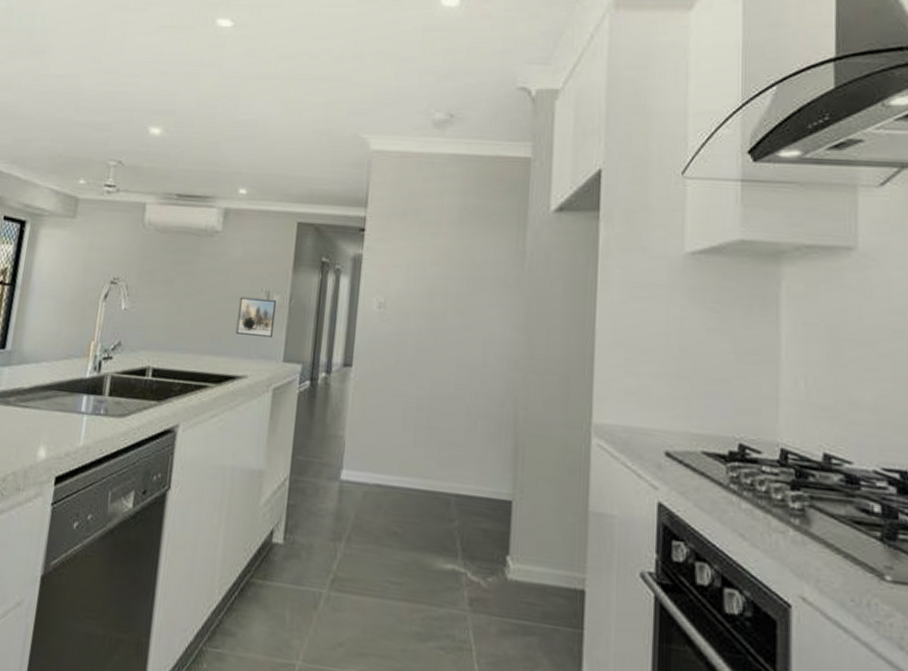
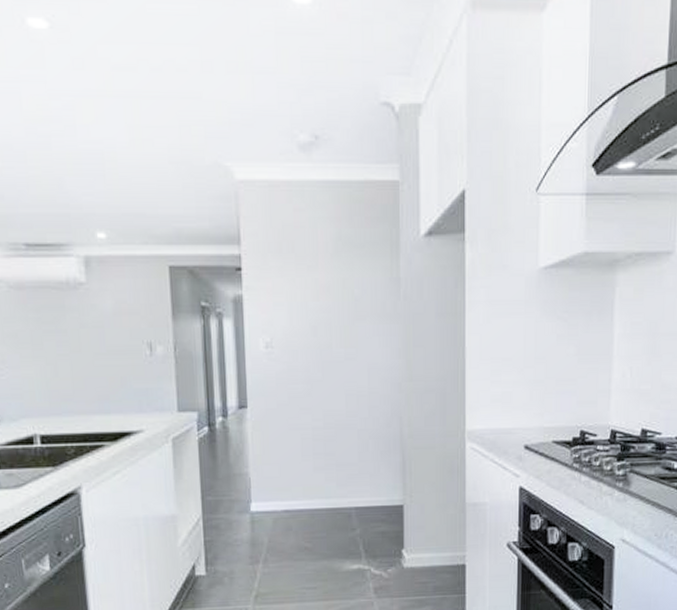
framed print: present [235,296,277,337] -> none [120,350,163,390]

